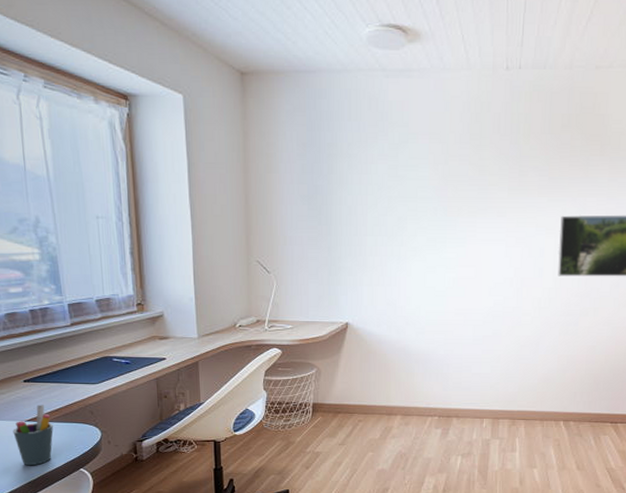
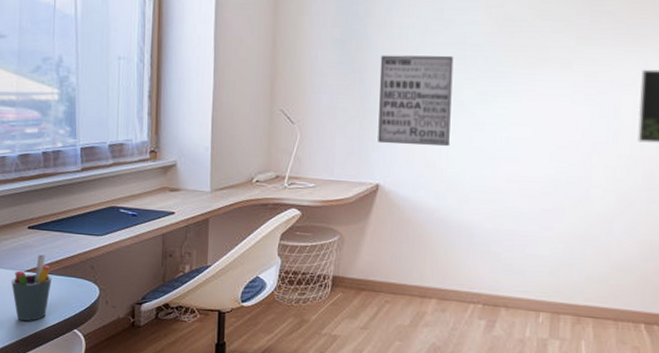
wall art: none [344,207,408,287] -> present [378,55,454,146]

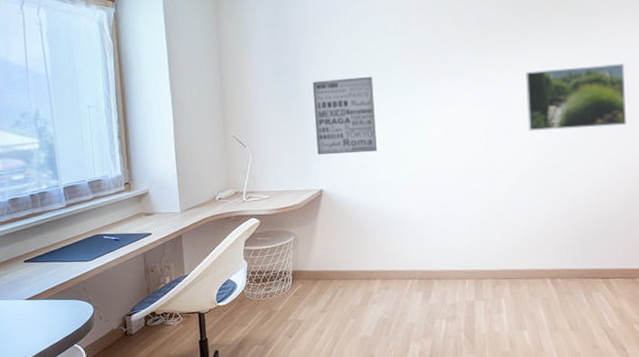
pen holder: present [11,254,52,322] -> none [14,283,50,343]

